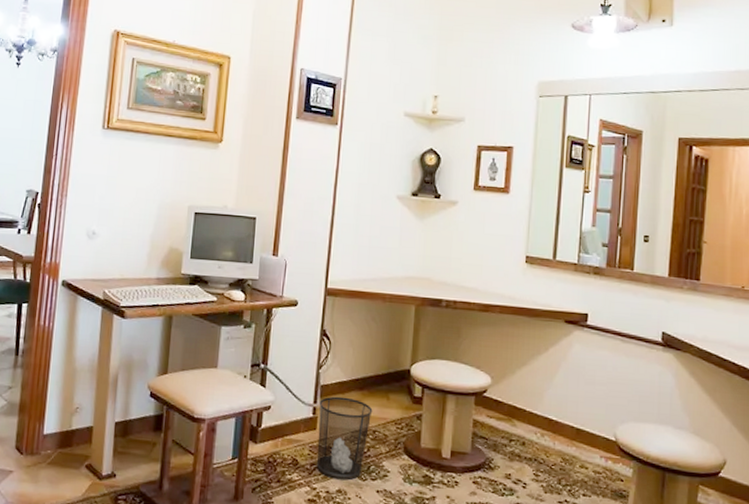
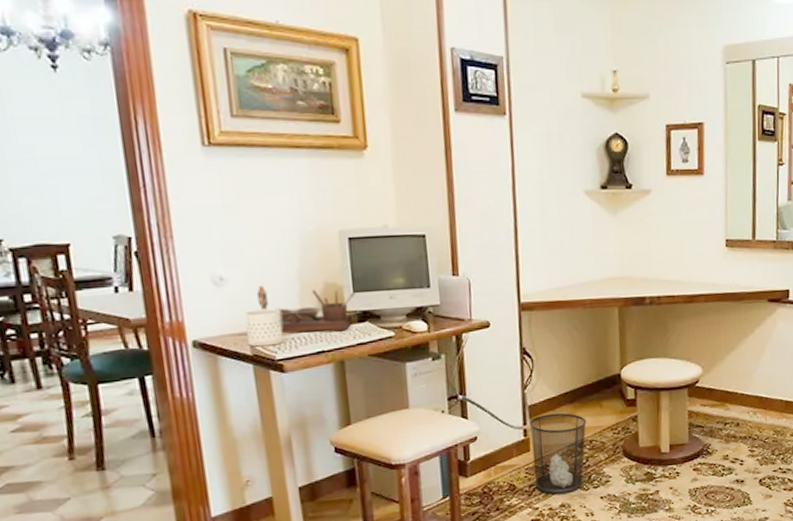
mug: none [101,262,132,294] -> present [243,308,284,347]
desk organizer: none [116,242,193,290] -> present [256,285,356,334]

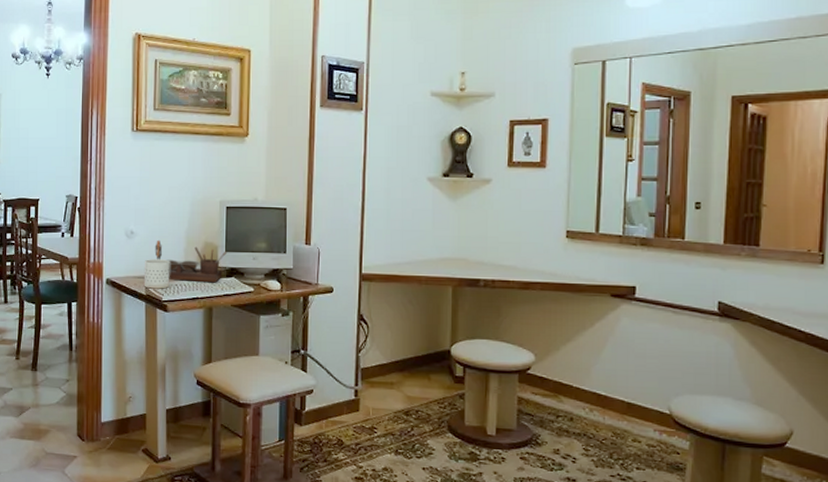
waste bin: present [529,412,587,495] -> none [360,378,414,459]

